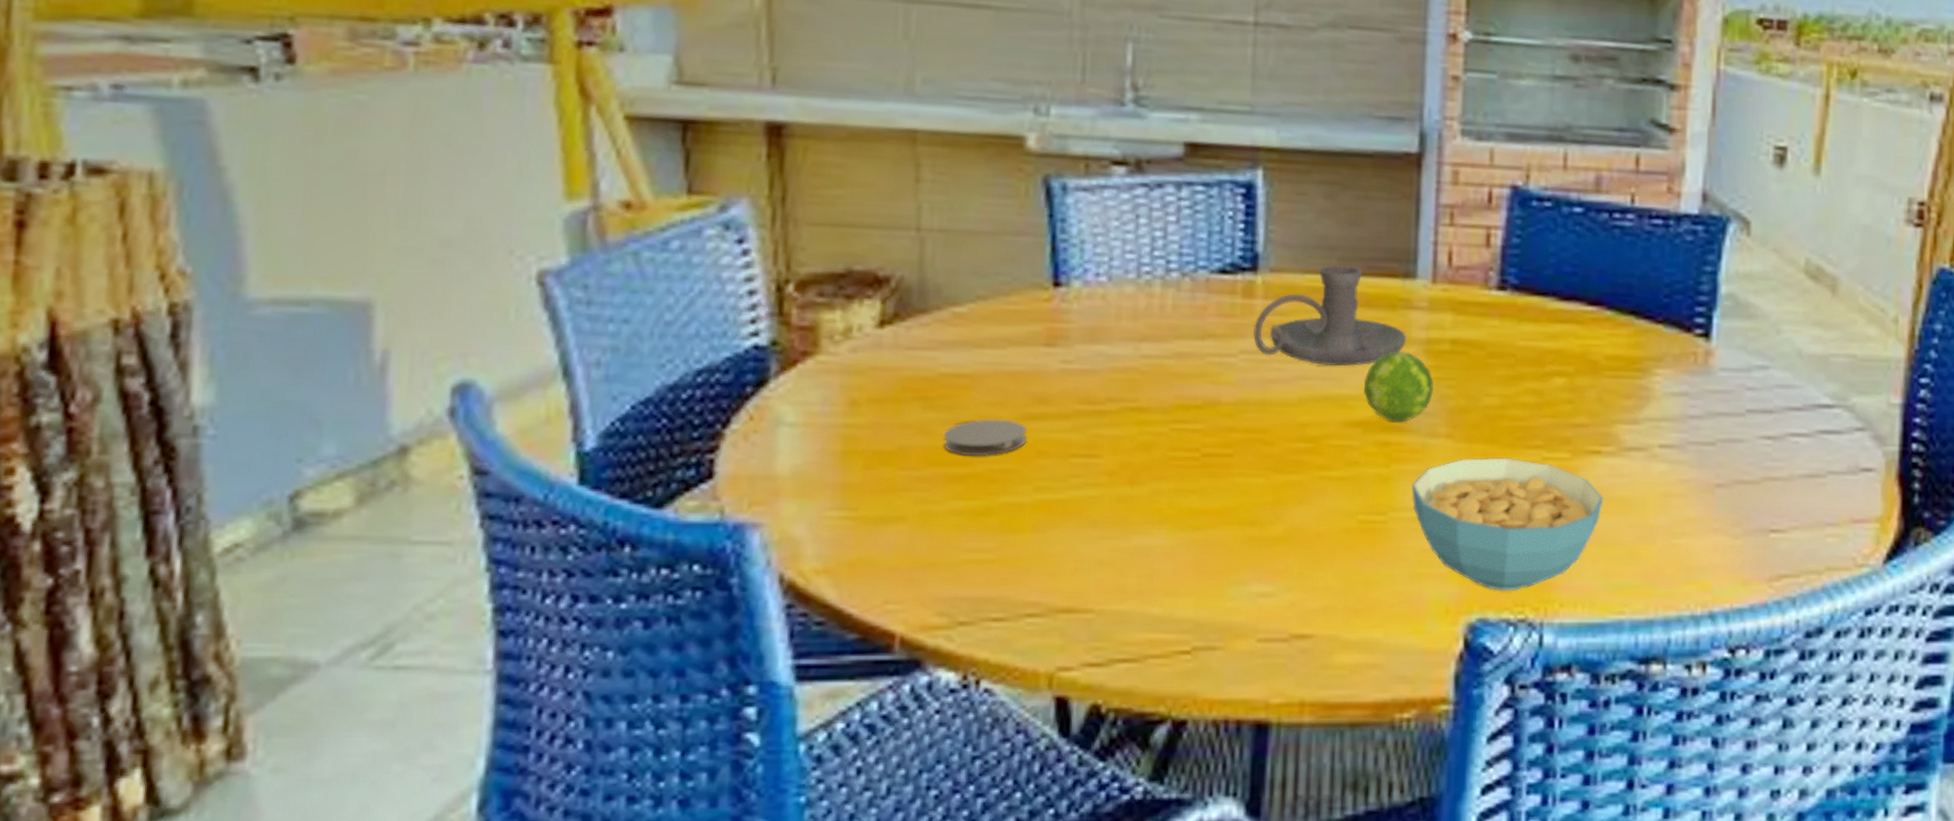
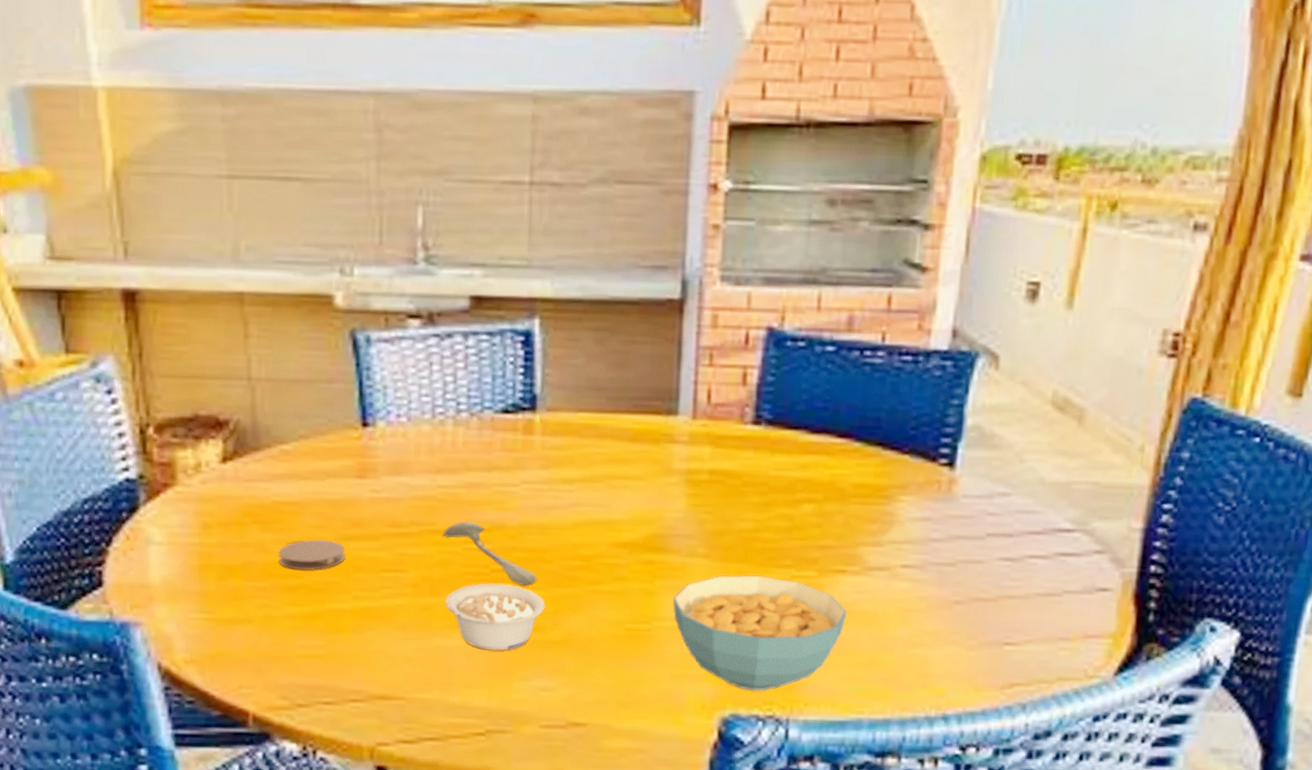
spoon: none [1146,397,1256,473] -> present [443,521,537,586]
legume: none [1146,469,1265,551] -> present [445,583,545,651]
candle holder: present [1253,265,1407,366] -> none [533,404,669,495]
fruit: present [1364,351,1434,423] -> none [631,481,693,544]

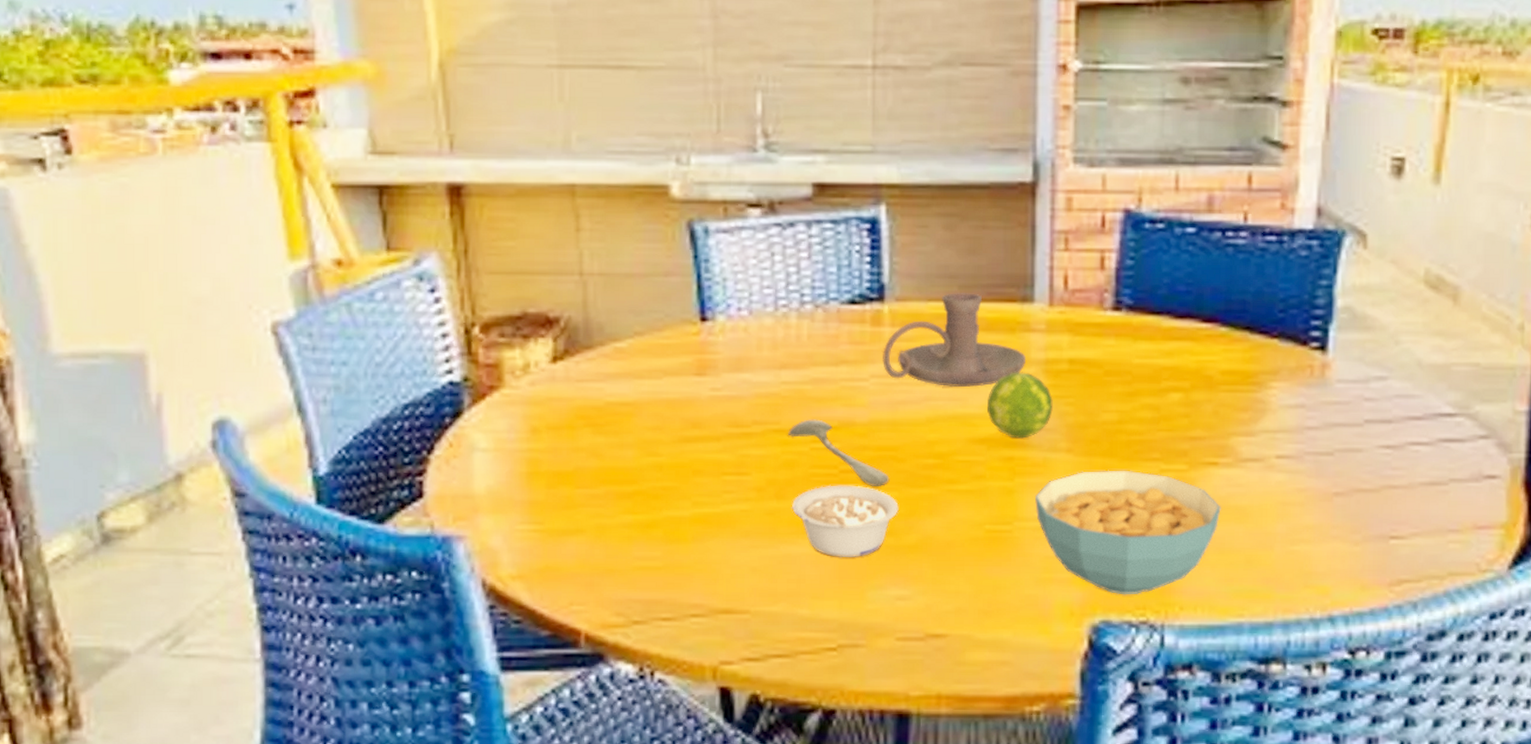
coaster: present [279,539,345,570] -> none [613,442,683,475]
candle holder: none [533,404,669,495] -> present [883,293,1027,388]
fruit: none [631,481,693,544] -> present [987,372,1053,439]

